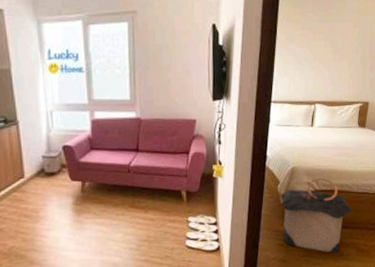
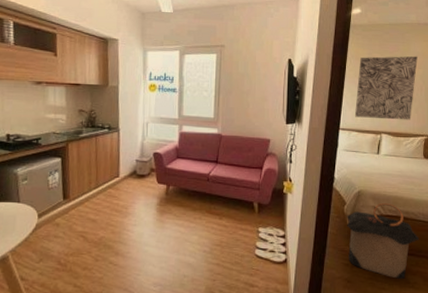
wall art: none [287,13,354,88] -> present [355,56,418,120]

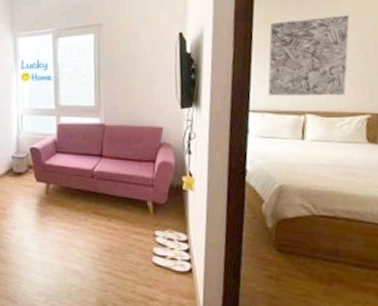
laundry hamper: present [347,202,420,279] -> none [266,199,370,297]

